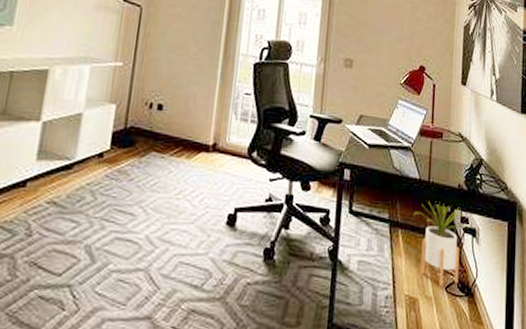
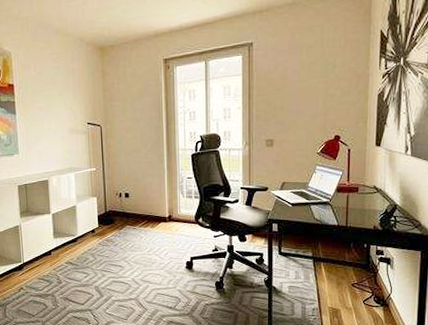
house plant: present [414,201,474,287] -> none [334,240,389,301]

